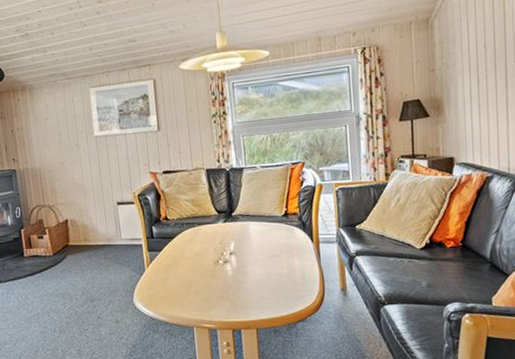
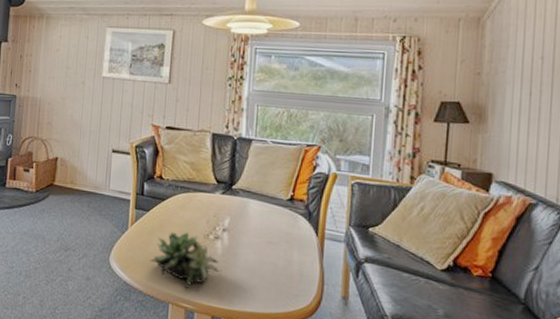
succulent plant: none [170,262,234,312] -> present [150,232,221,289]

